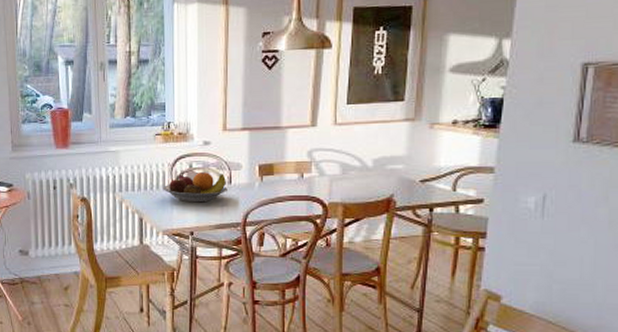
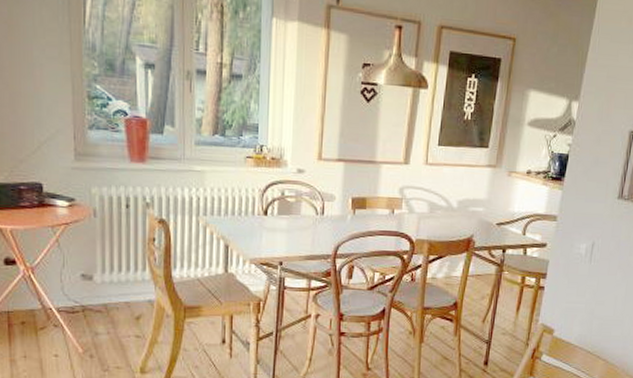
fruit bowl: present [163,172,229,203] -> none [252,201,321,233]

